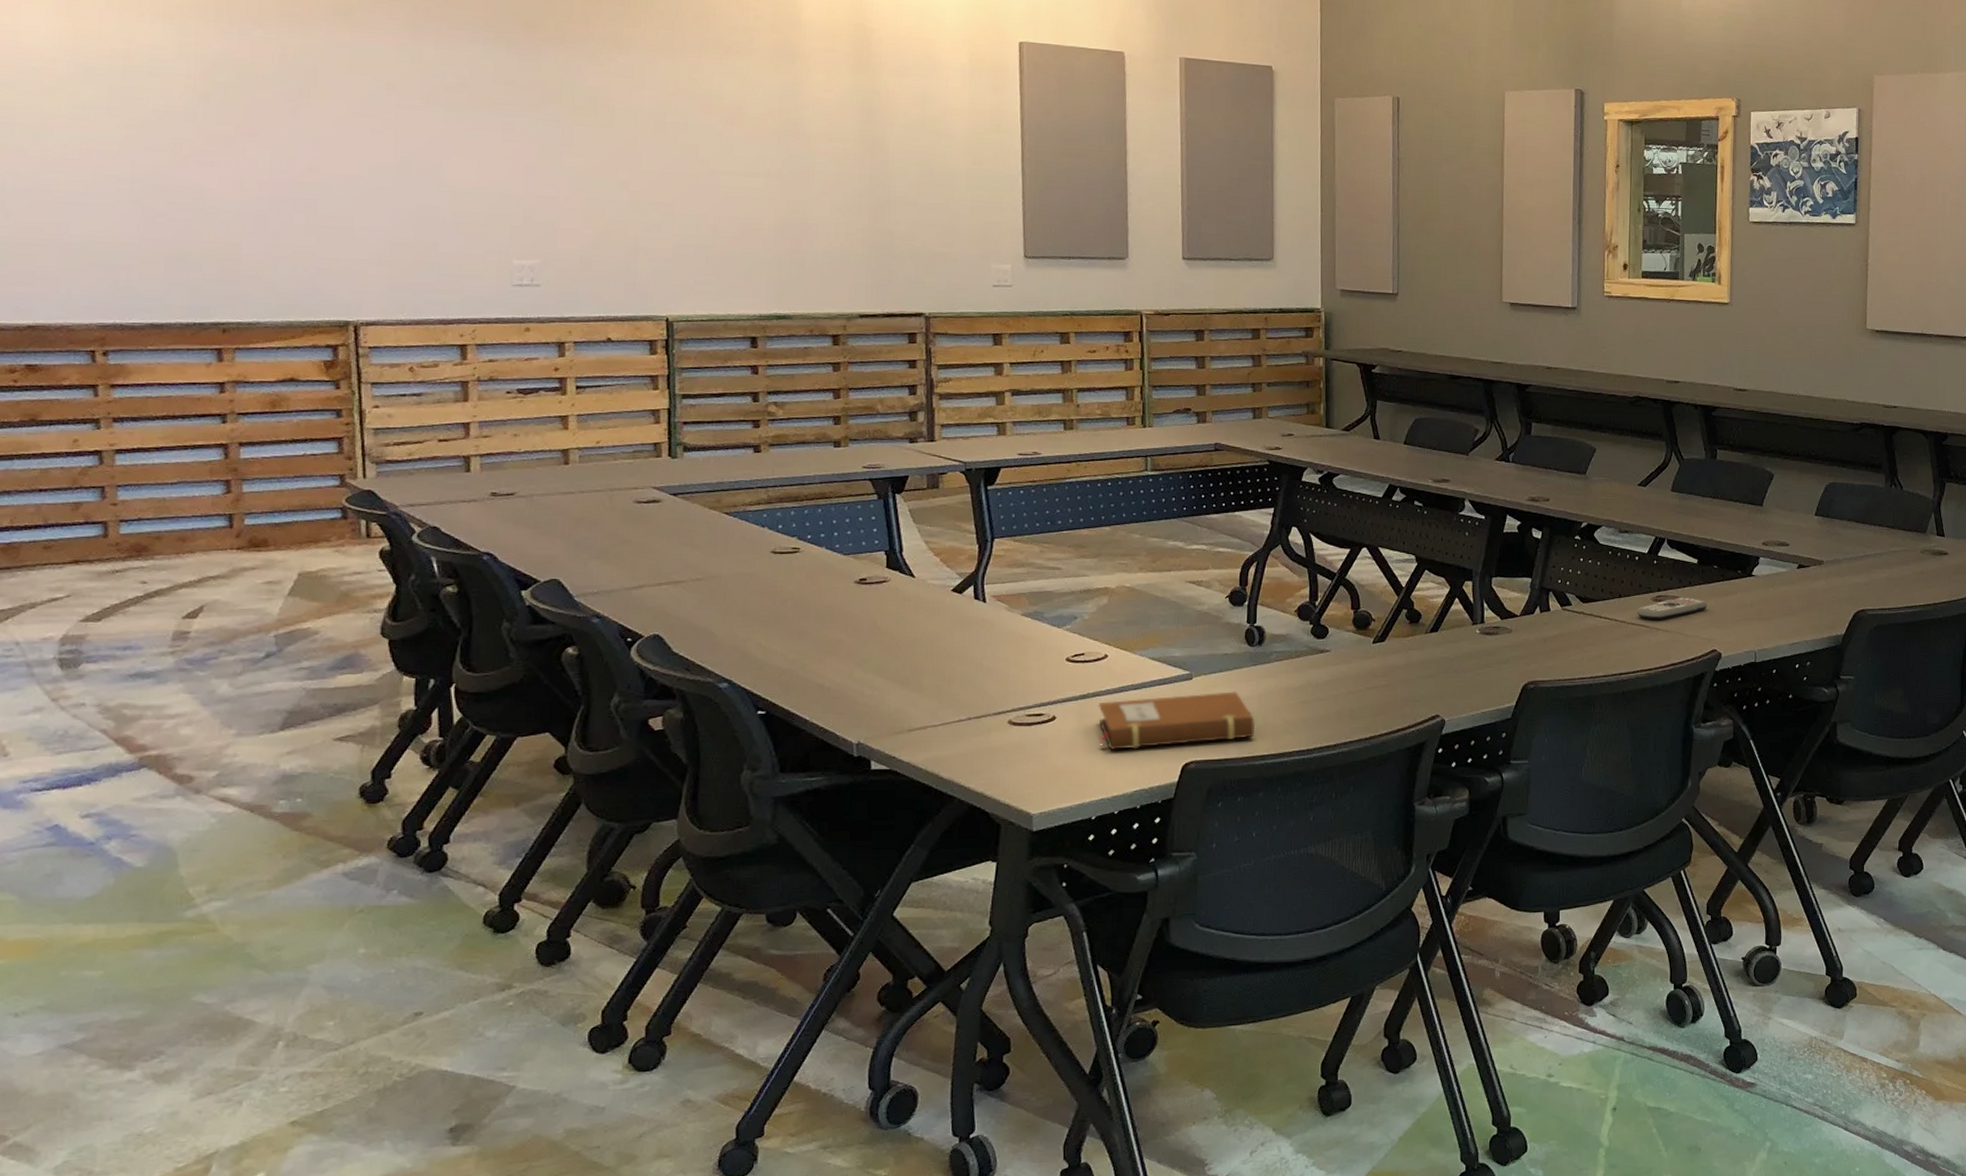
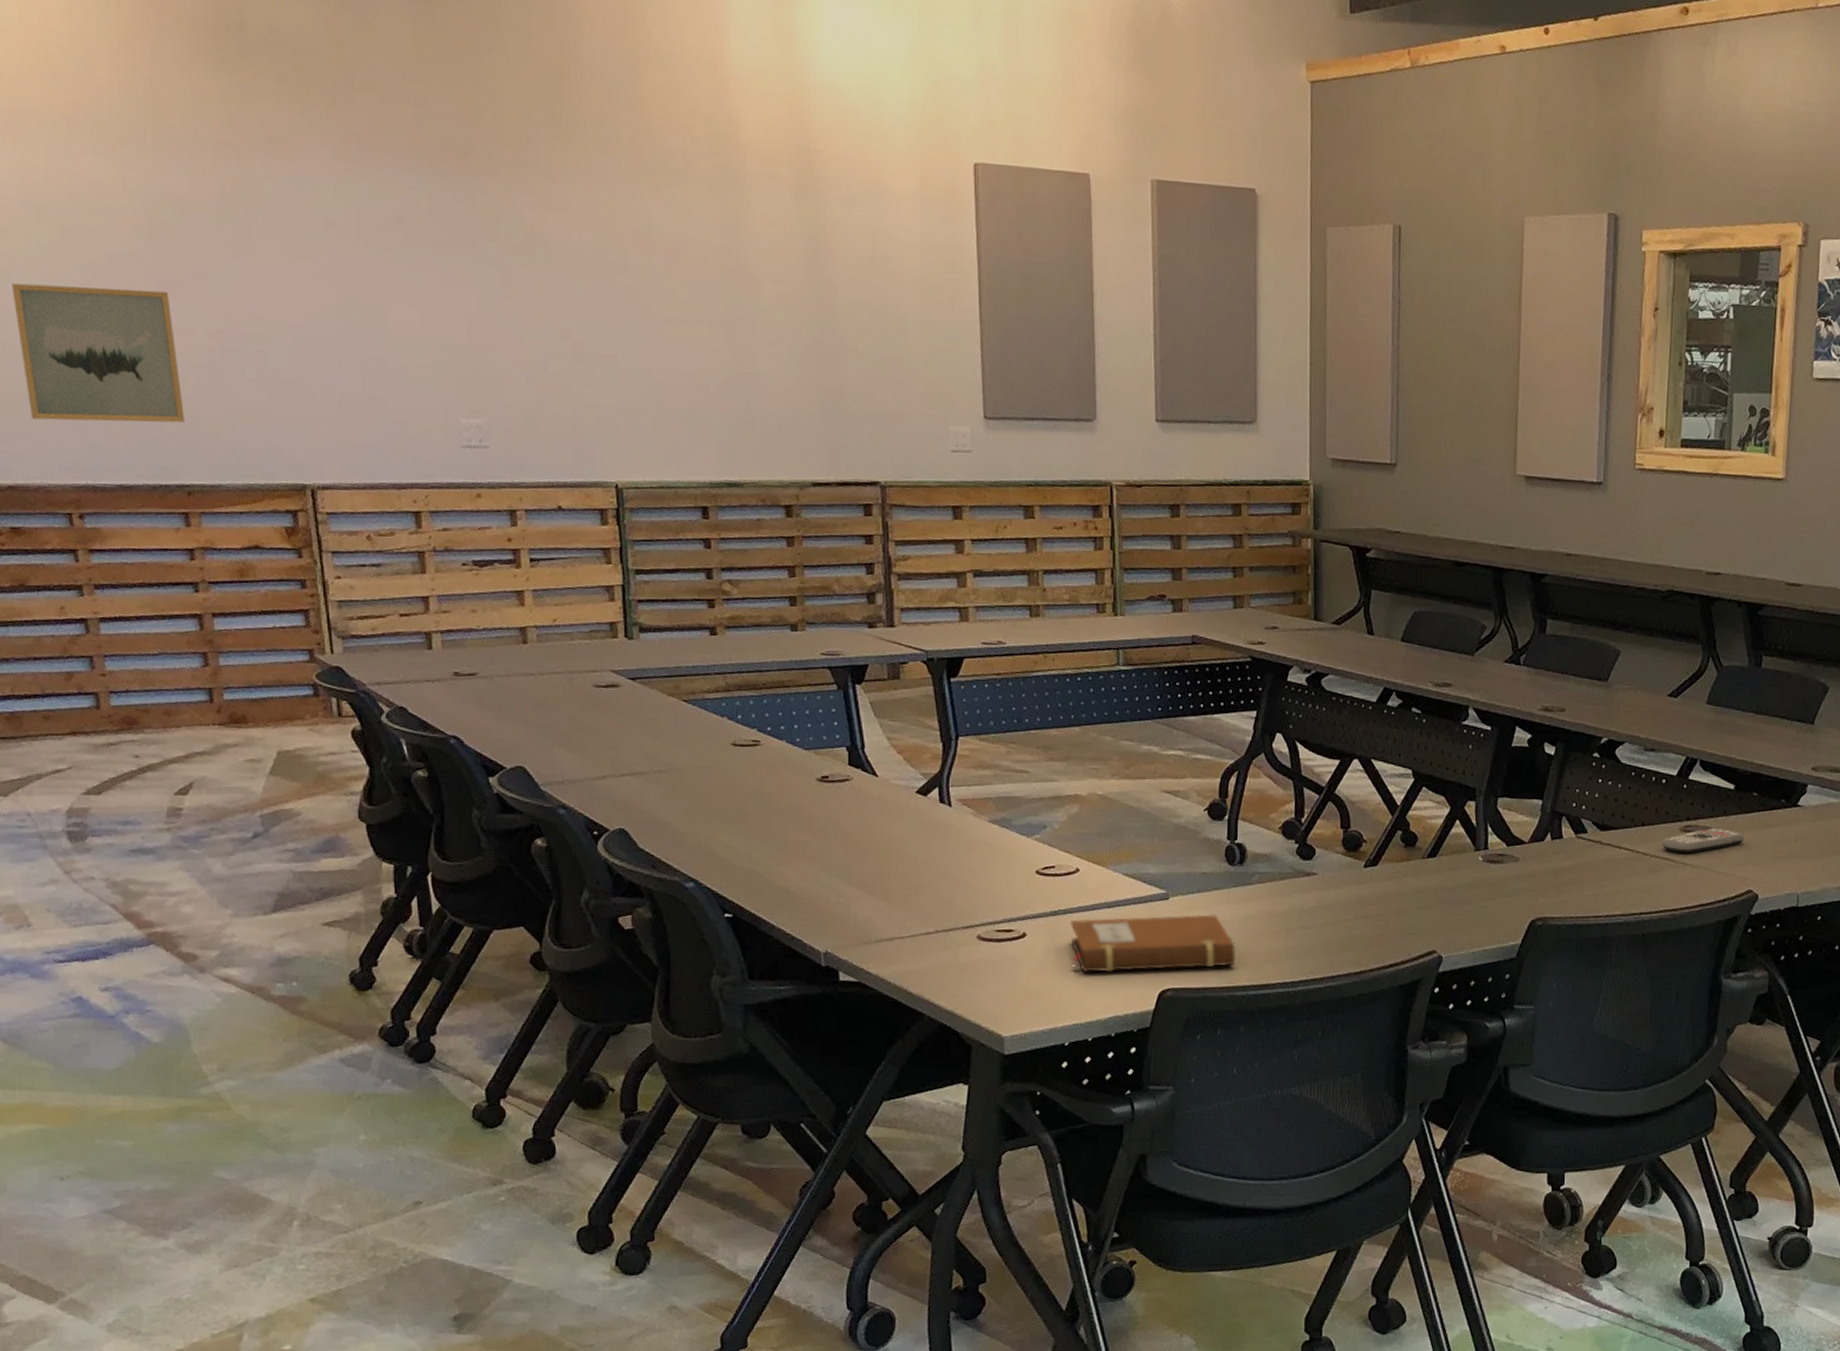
wall art: none [50,137,226,266] -> present [11,283,184,423]

